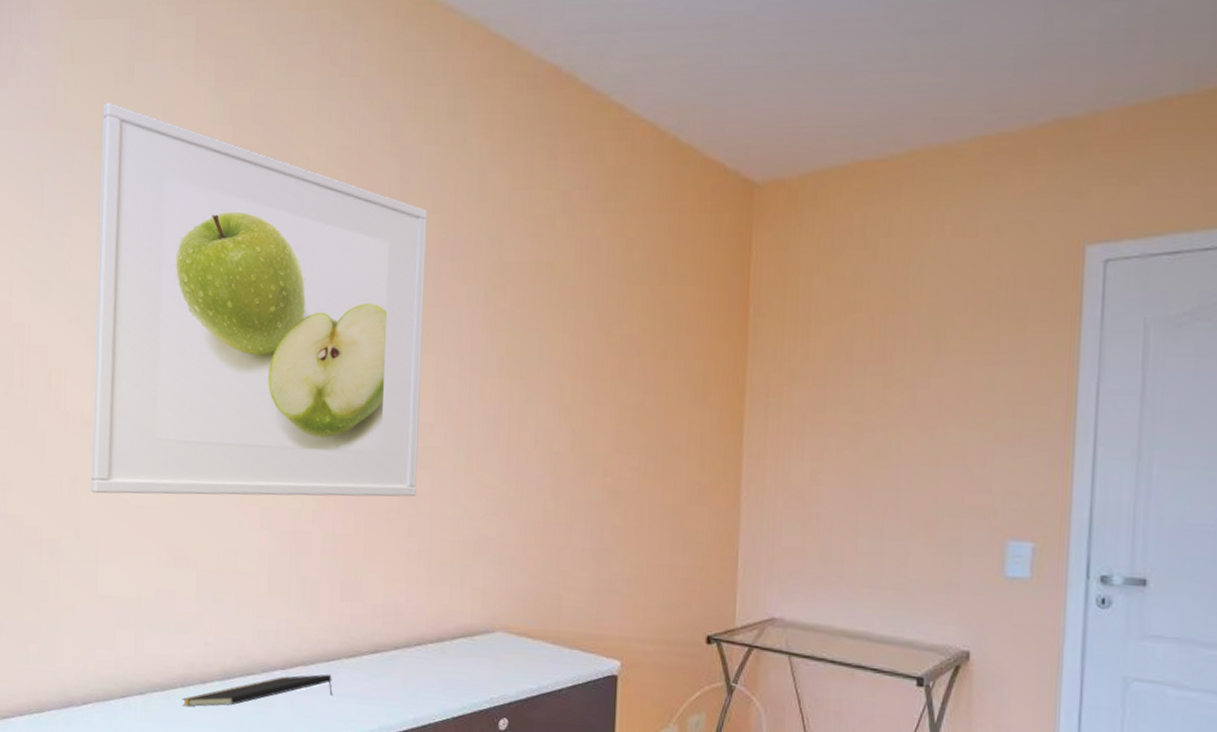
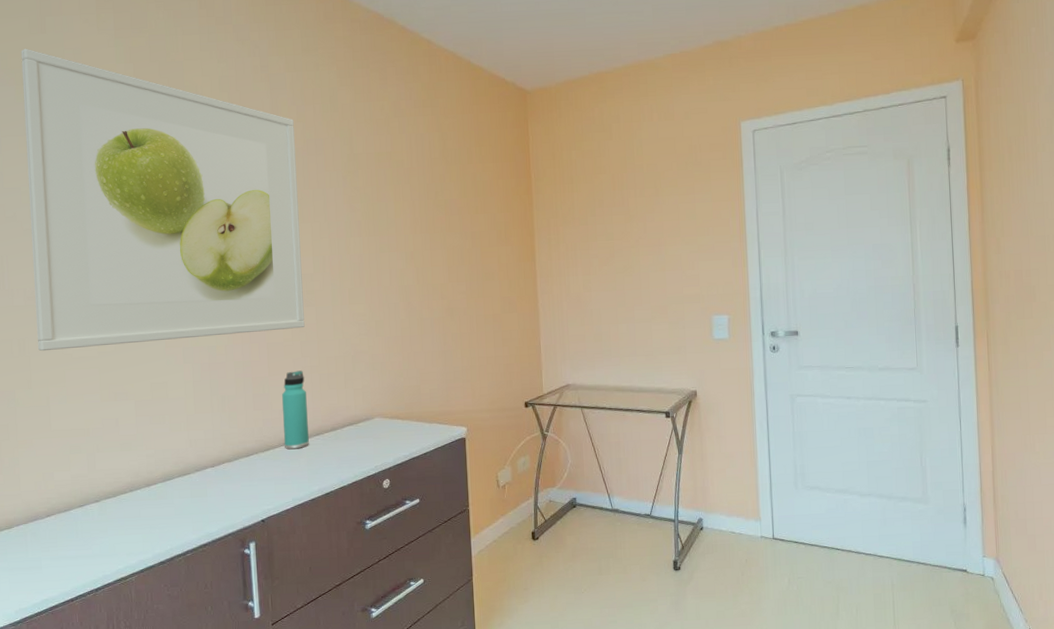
notepad: present [182,674,333,707] -> none [132,465,254,507]
thermos bottle: none [374,554,410,660] -> present [281,370,309,450]

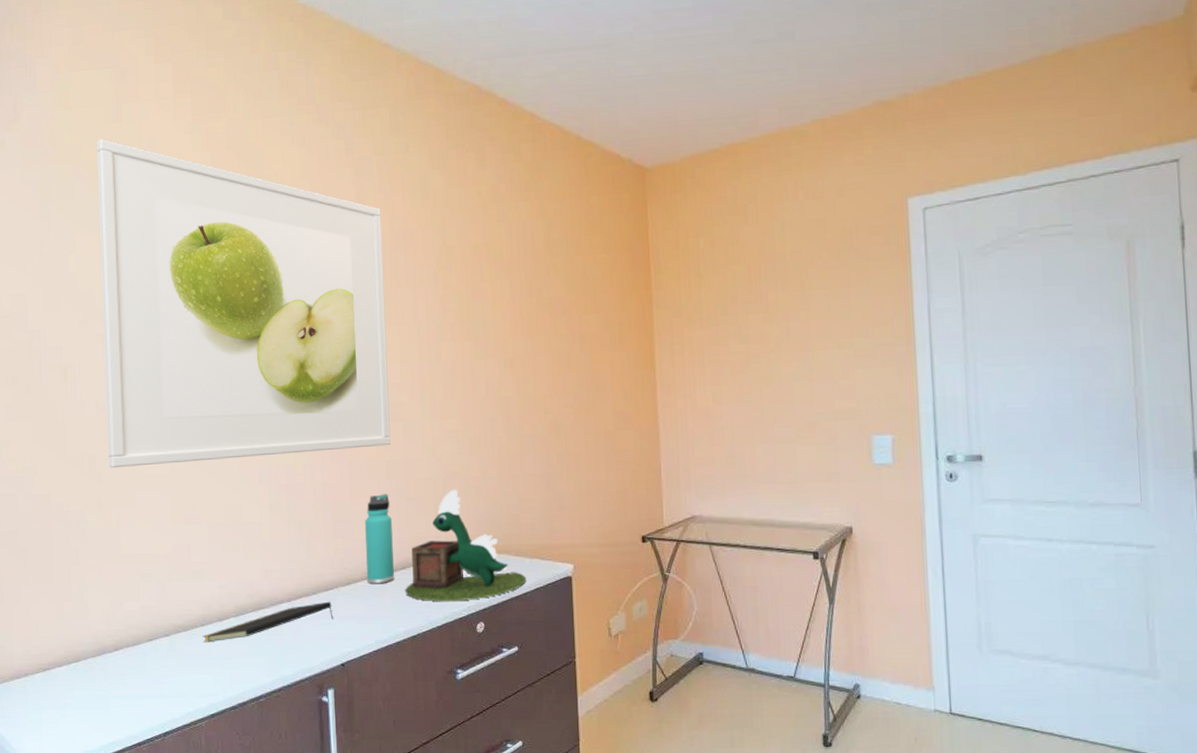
notepad: none [132,465,254,507] -> present [203,601,334,643]
plant pot: none [319,365,427,463] -> present [405,489,527,602]

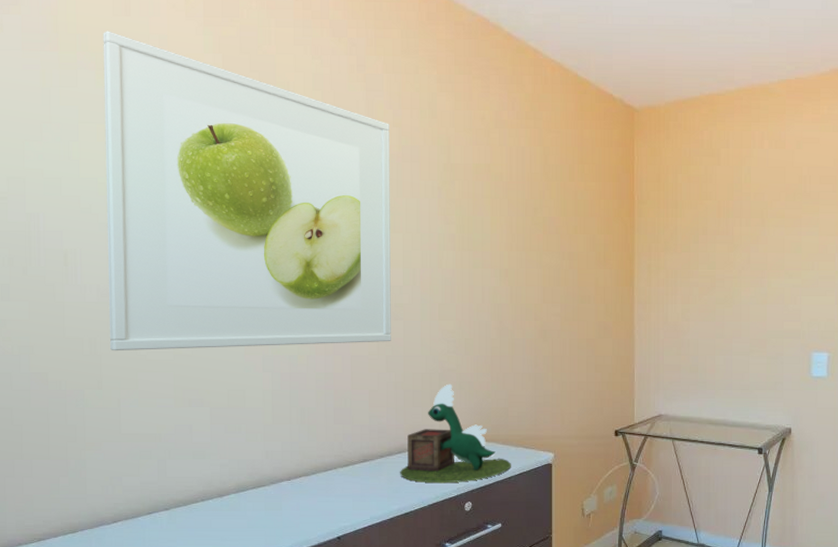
notepad: present [203,601,334,643] -> none [203,481,331,517]
thermos bottle: present [364,494,394,584] -> none [363,386,390,467]

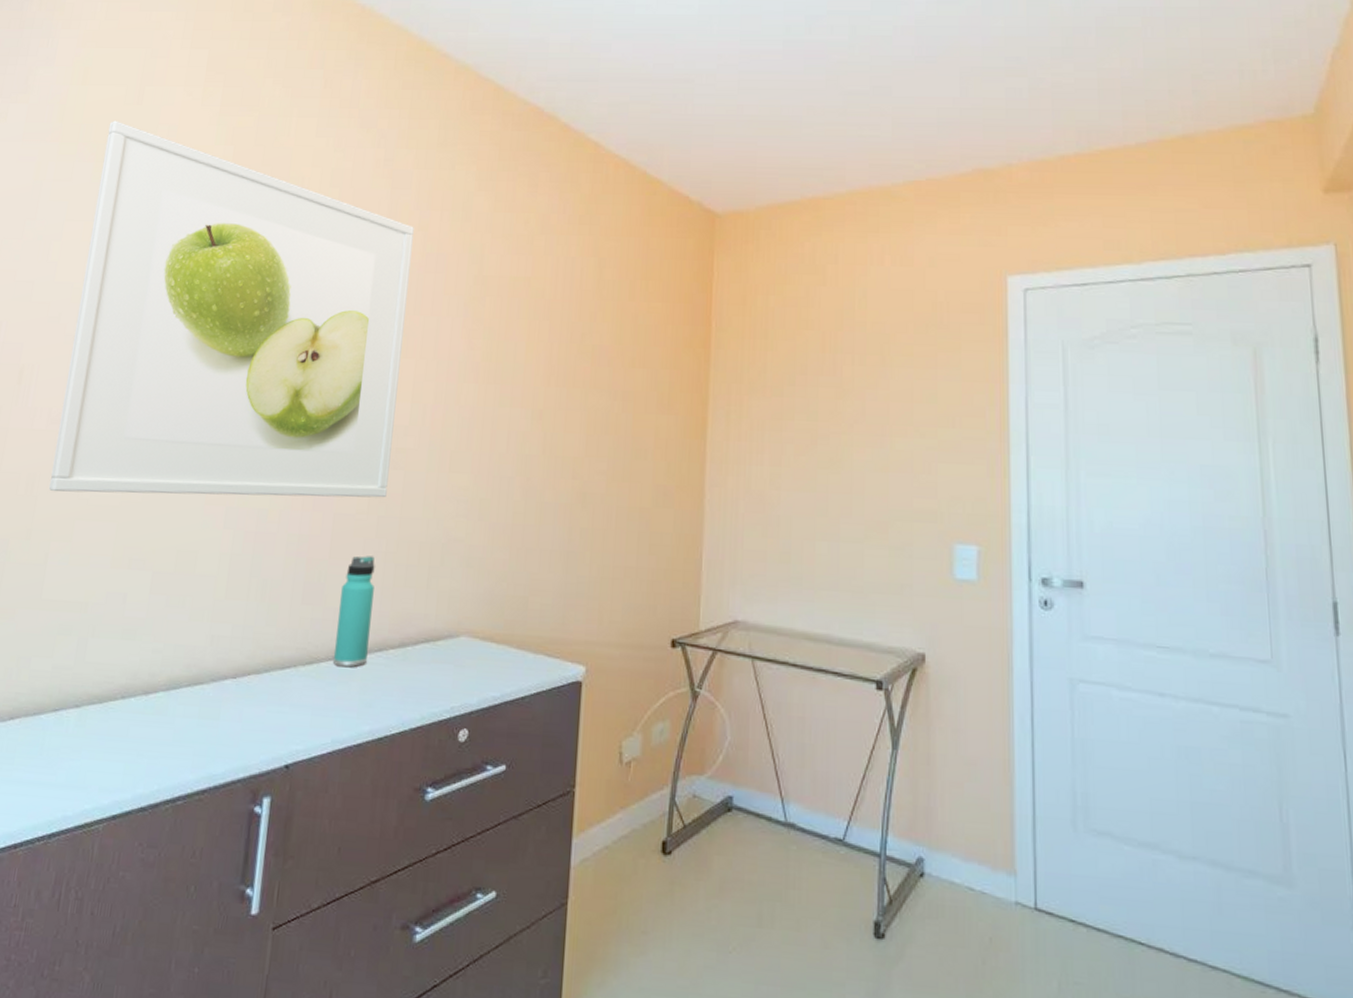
thermos bottle: none [363,386,390,467] -> present [333,556,375,668]
plant pot: present [400,383,512,484] -> none [377,558,527,699]

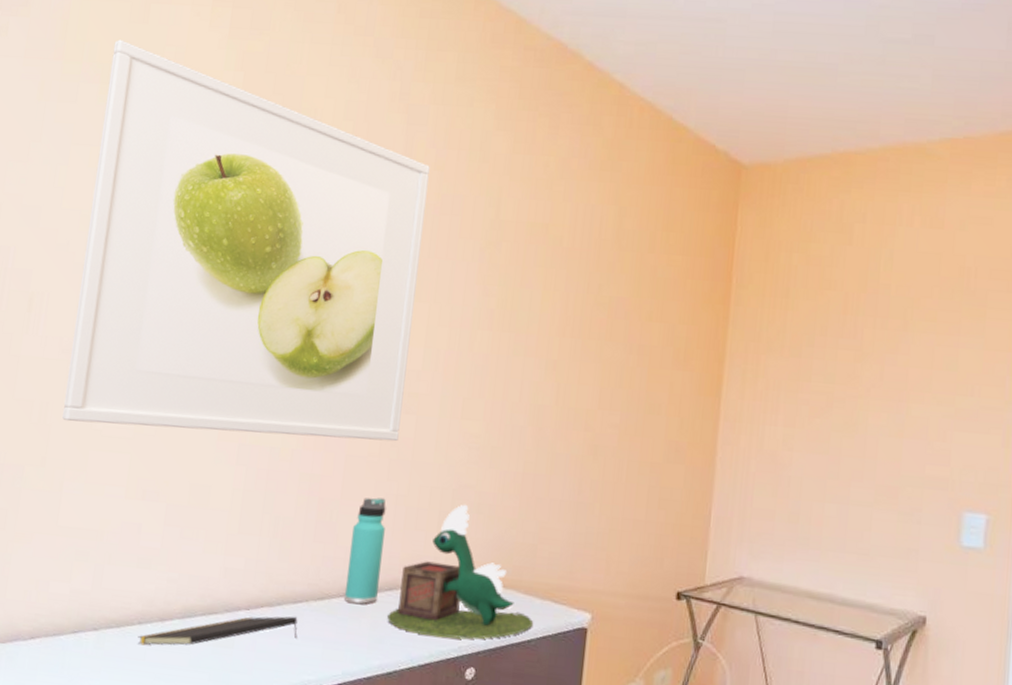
notepad: none [120,682,286,721] -> present [137,616,298,646]
plant pot: none [377,558,527,699] -> present [387,504,534,640]

